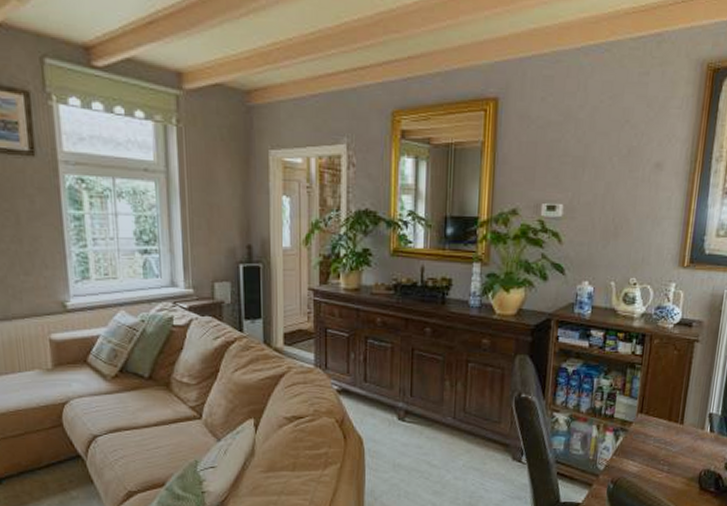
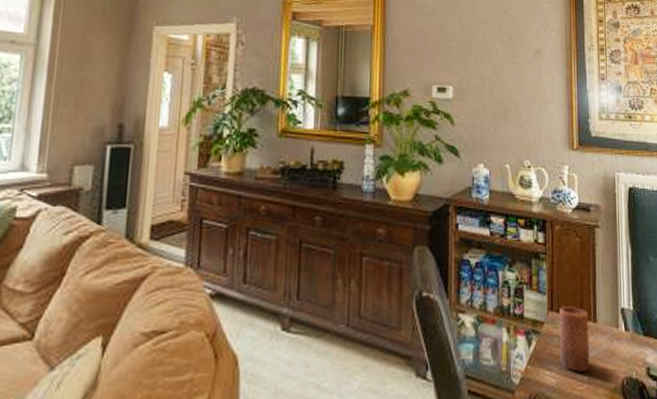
candle: none [644,410,677,463] -> present [559,306,590,372]

